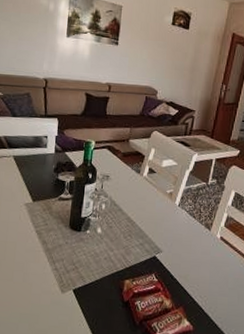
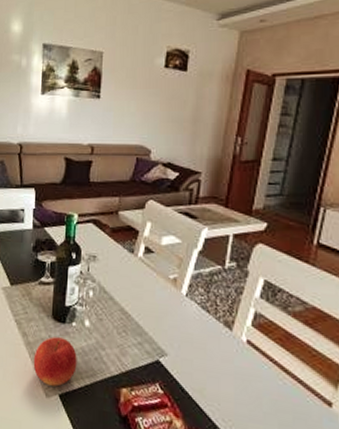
fruit: none [51,243,90,283] -> present [33,337,77,387]

